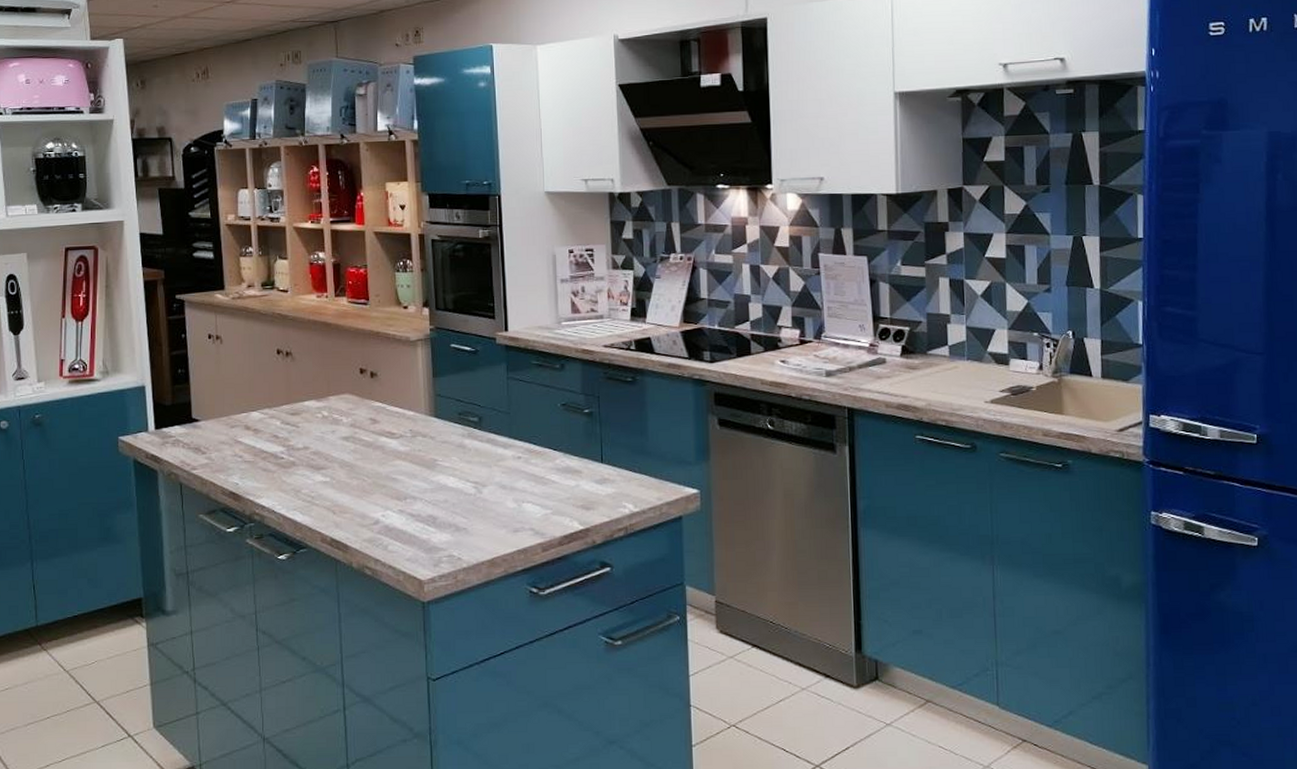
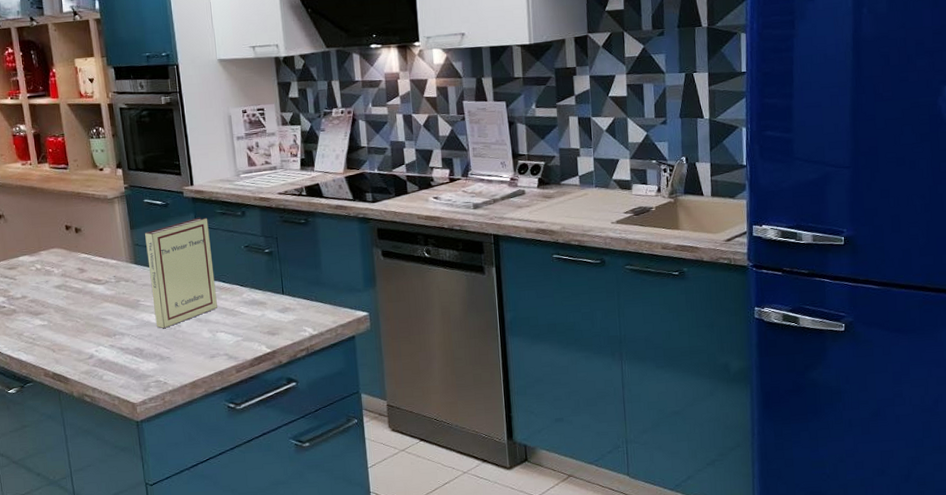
book: none [449,368,525,495] -> present [145,217,217,329]

